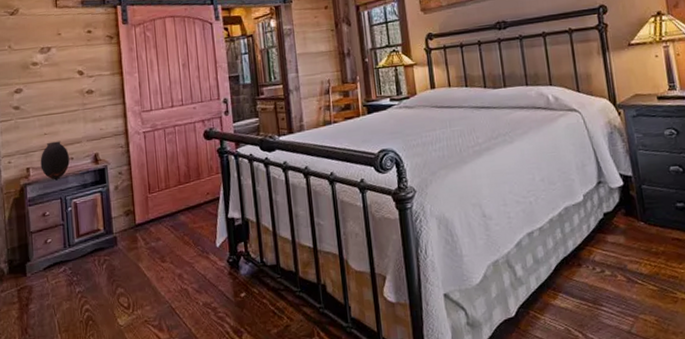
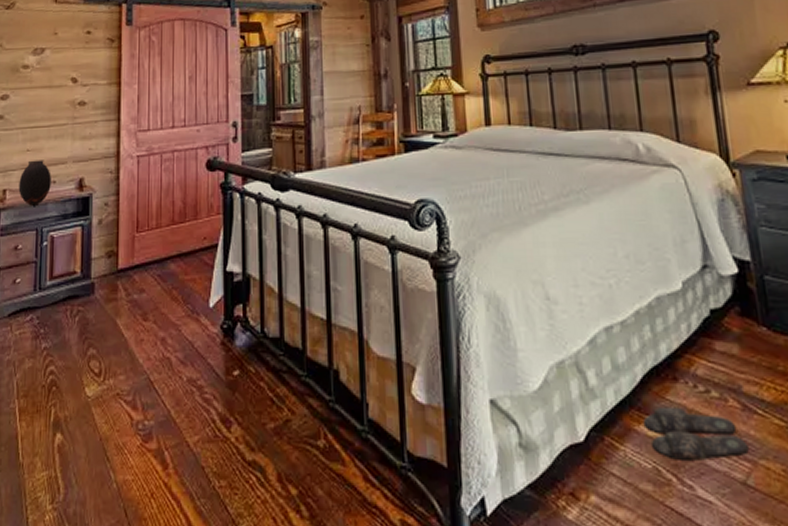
slippers: none [557,284,632,322] -> present [643,406,749,461]

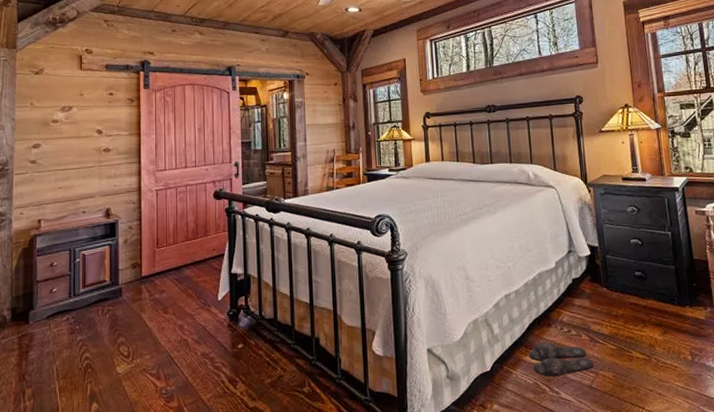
vase: present [18,160,51,206] -> none [52,195,81,232]

